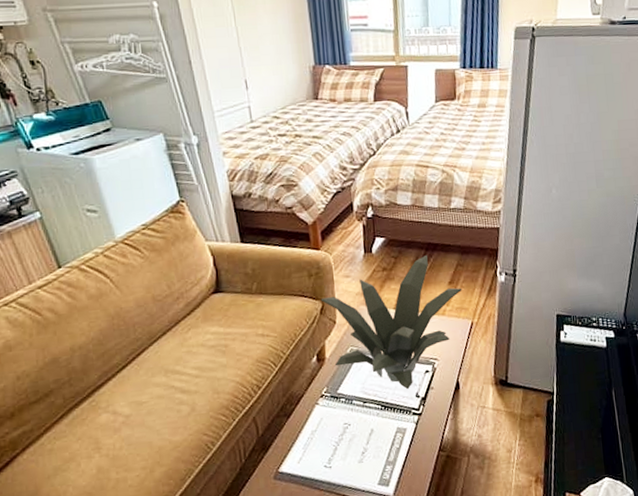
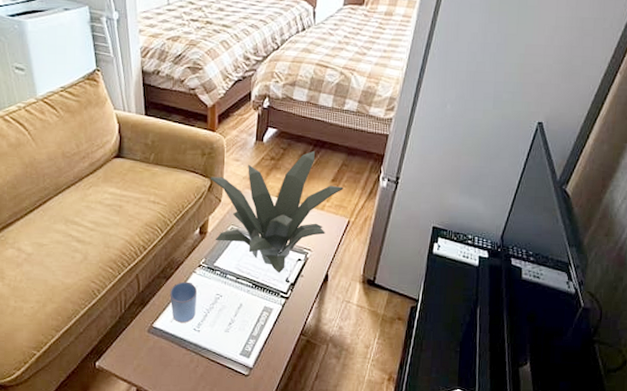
mug: none [293,415,325,462] -> present [170,281,197,323]

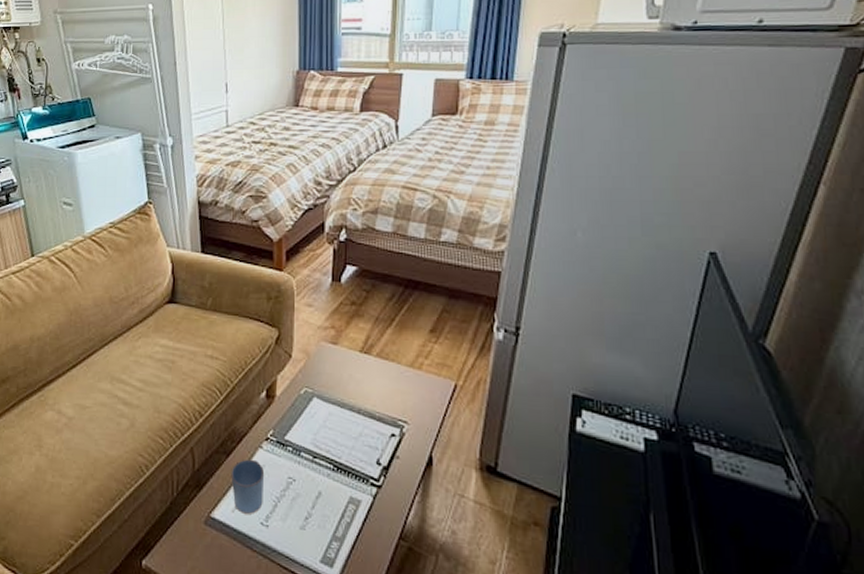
plant: present [210,150,344,274] -> none [277,292,446,453]

